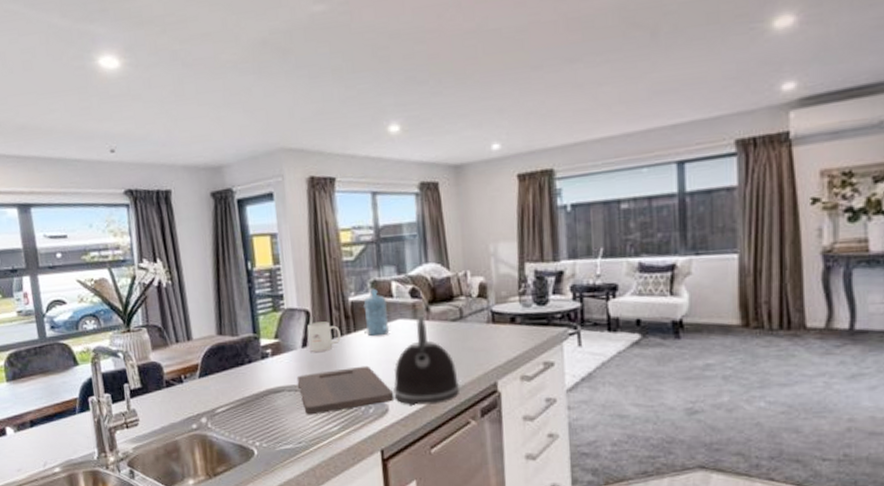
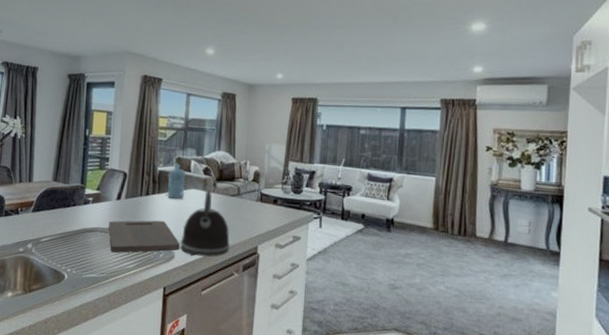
mug: present [306,321,341,353] -> none [121,182,148,206]

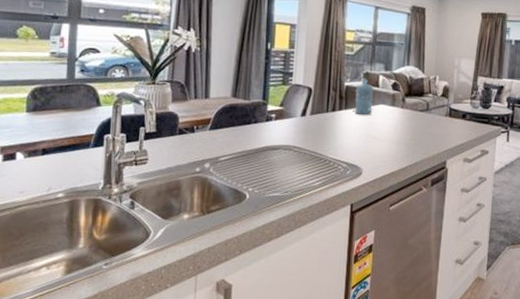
cutting board: present [108,220,179,253] -> none [292,136,367,170]
kettle: present [180,189,230,258] -> none [368,104,419,173]

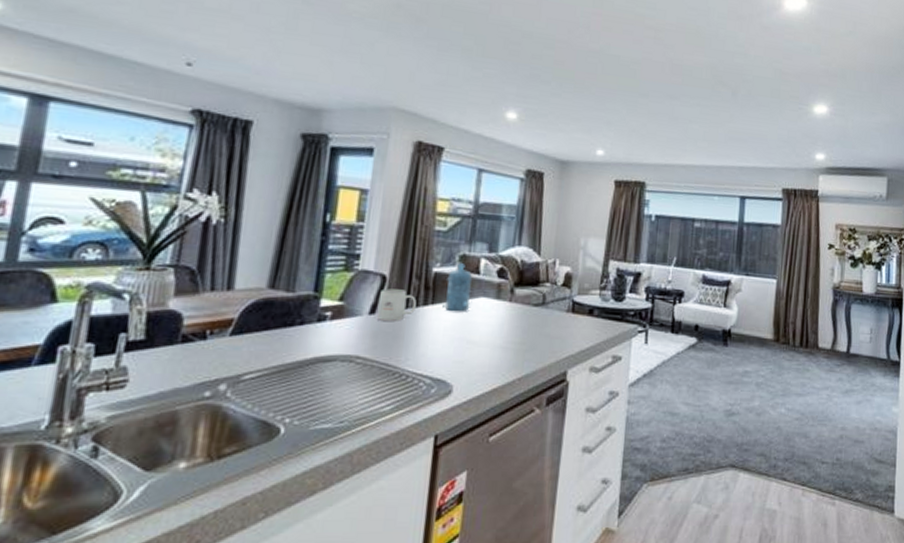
mug: none [306,98,334,122] -> present [377,288,417,322]

